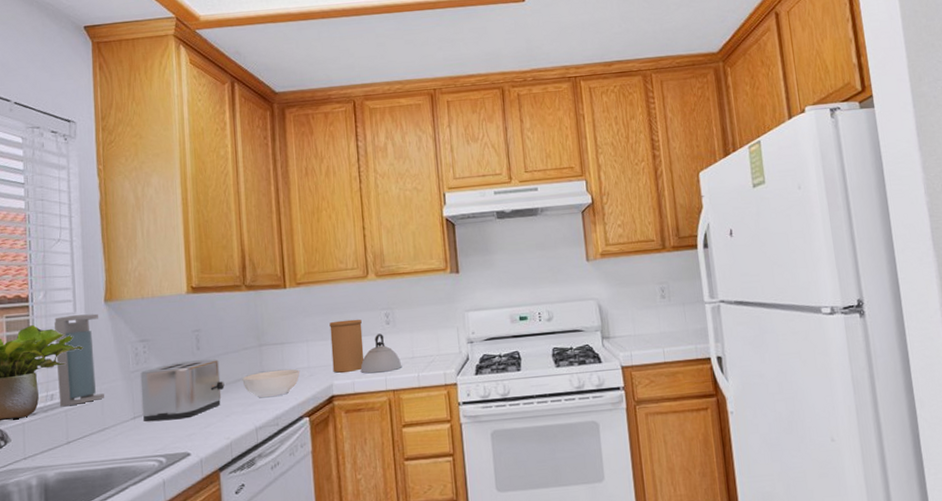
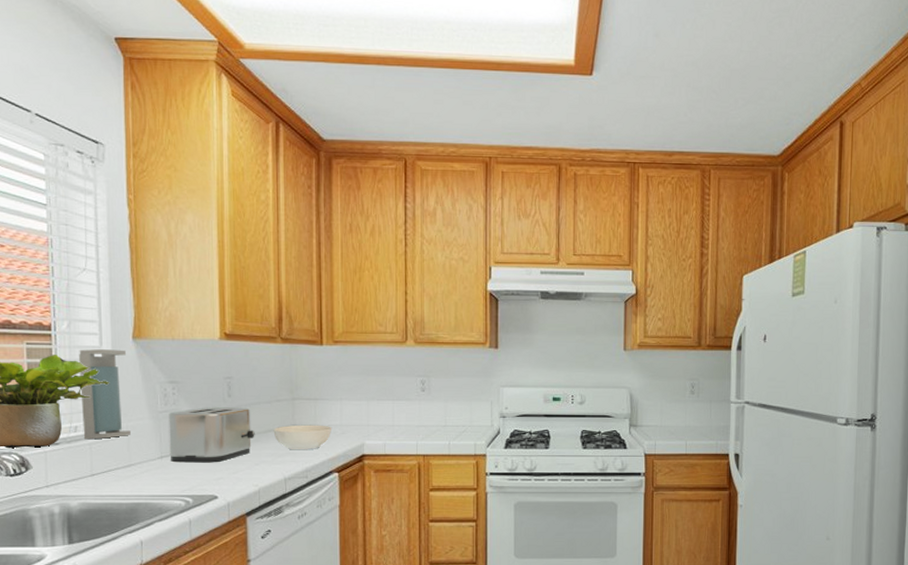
canister: present [329,319,364,373] -> none [365,383,397,433]
kettle: present [360,333,402,374] -> none [392,400,434,437]

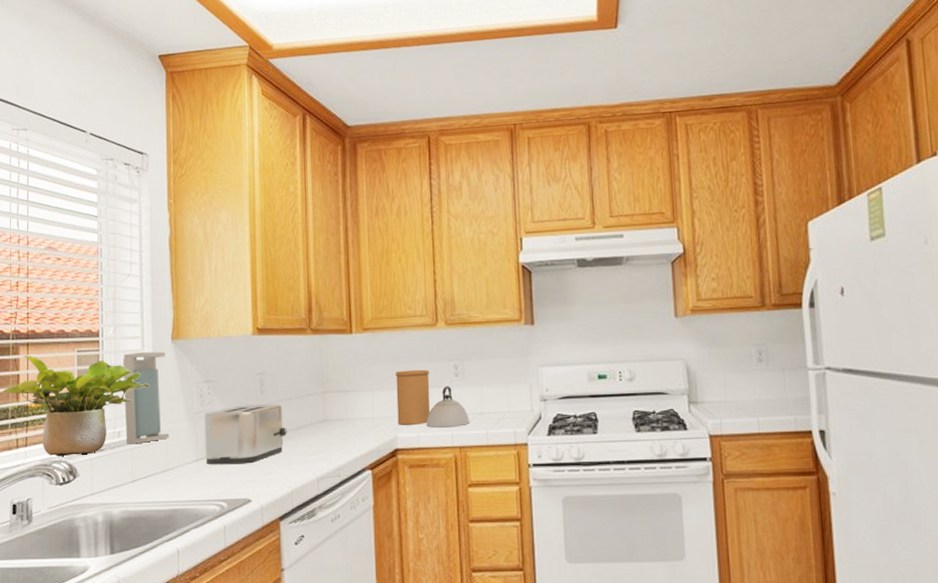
bowl: present [273,424,333,450] -> none [305,418,364,447]
canister: none [365,383,397,433] -> present [396,369,431,425]
kettle: none [392,400,434,437] -> present [426,386,470,428]

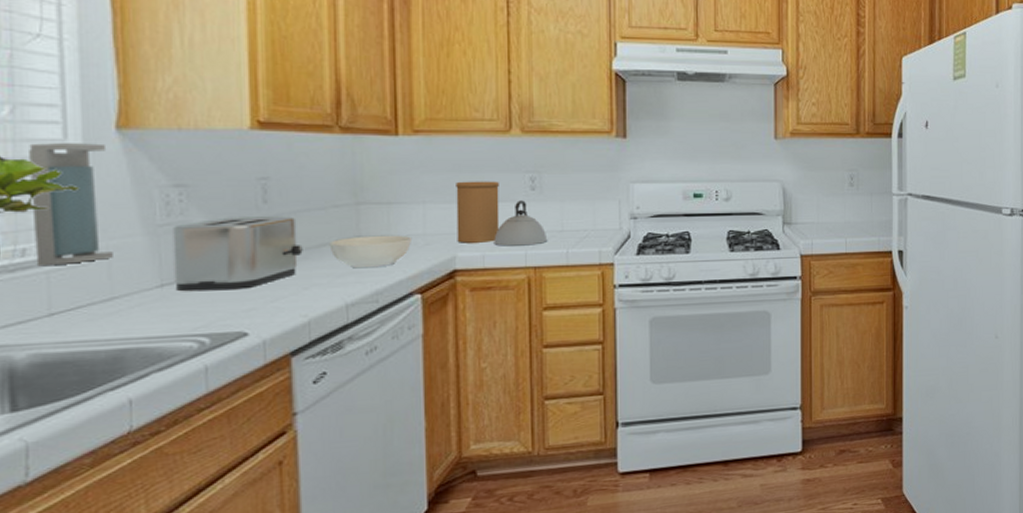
bowl: none [305,418,364,447] -> present [329,235,413,269]

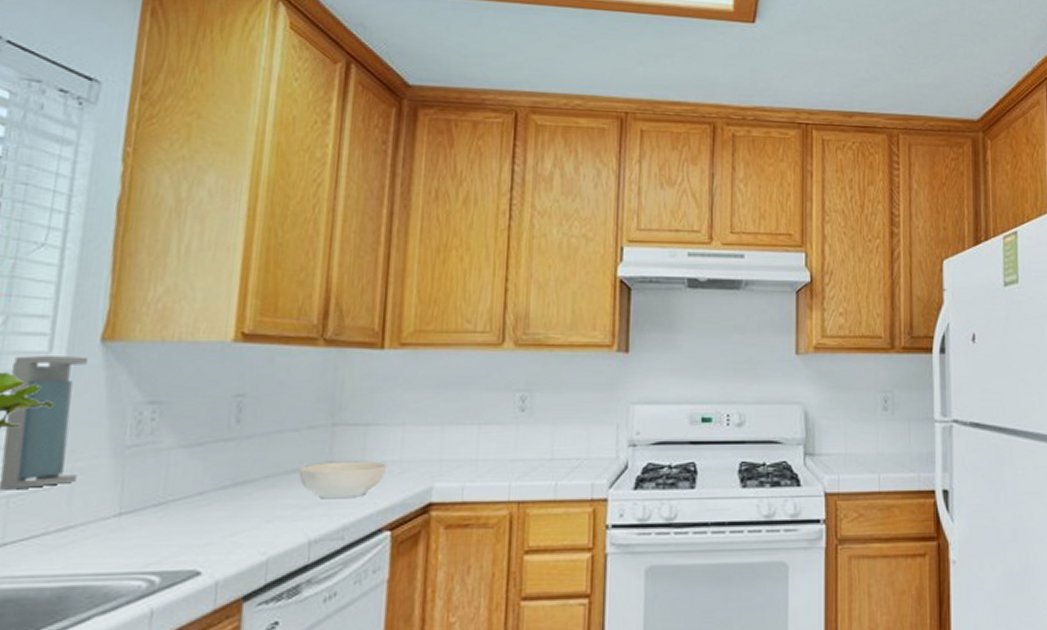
toaster: present [173,216,303,291] -> none [133,438,271,522]
canister: present [456,181,500,243] -> none [435,400,486,472]
kettle: present [494,200,548,246] -> none [475,423,535,476]

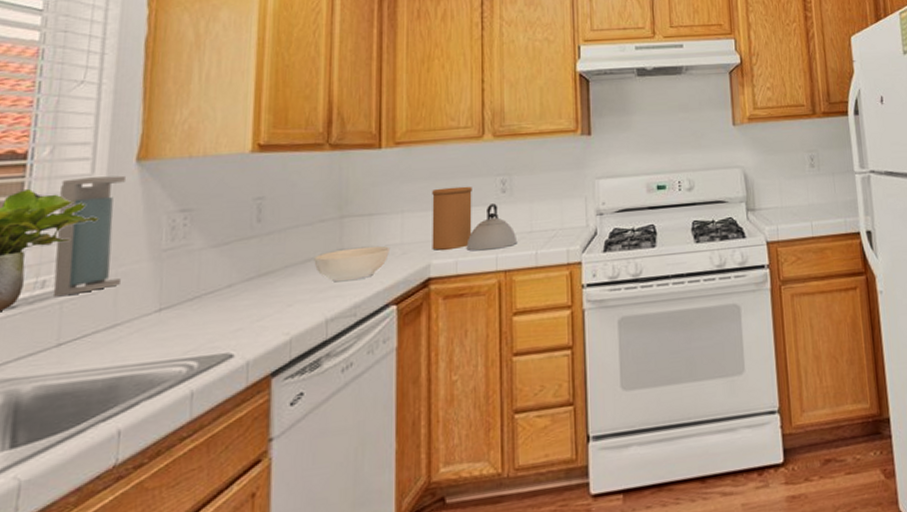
canister: none [435,400,486,472] -> present [432,186,472,251]
kettle: none [475,423,535,476] -> present [466,203,518,252]

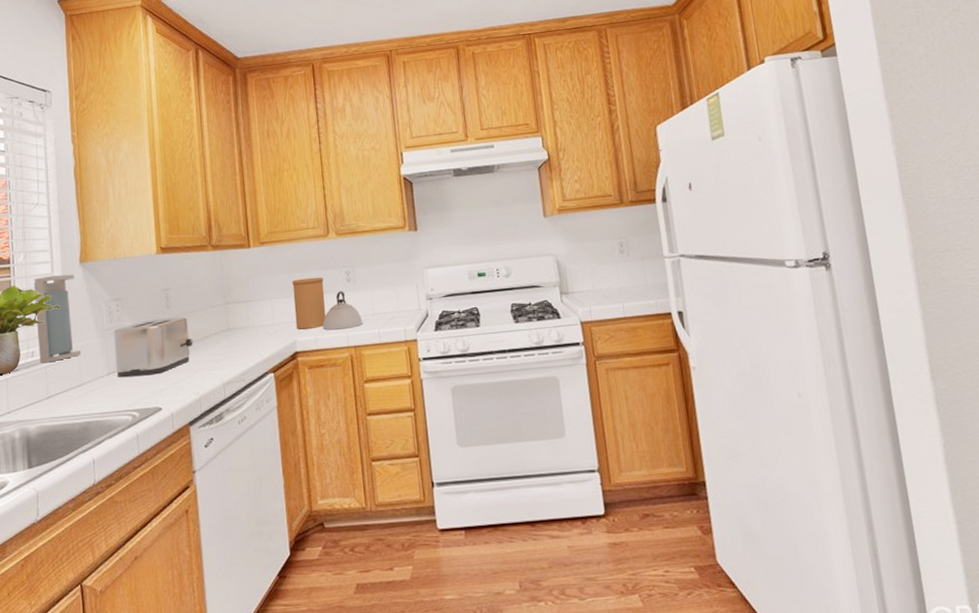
toaster: none [172,233,290,314] -> present [114,316,193,377]
bowl: present [314,245,391,282] -> none [210,326,265,355]

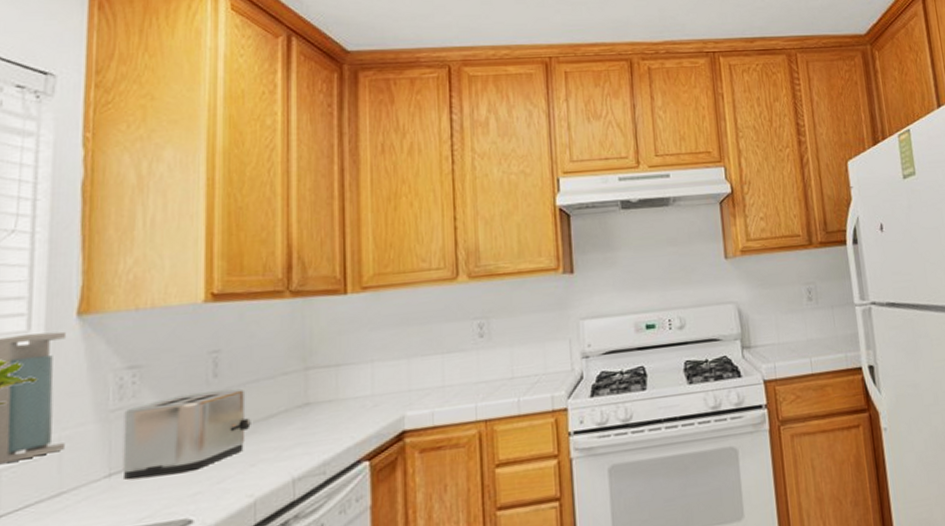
canister: present [292,277,326,330] -> none [404,331,449,401]
kettle: present [322,291,363,331] -> none [443,349,498,401]

